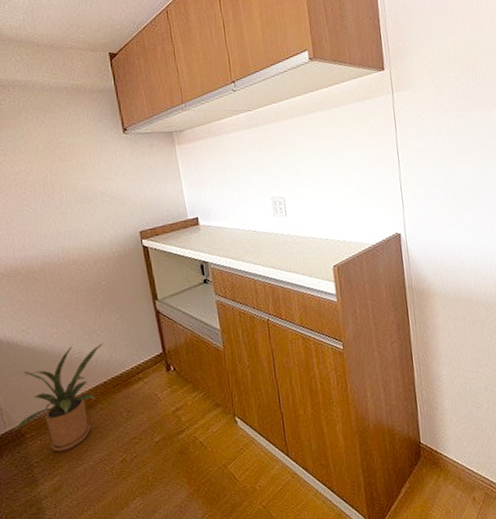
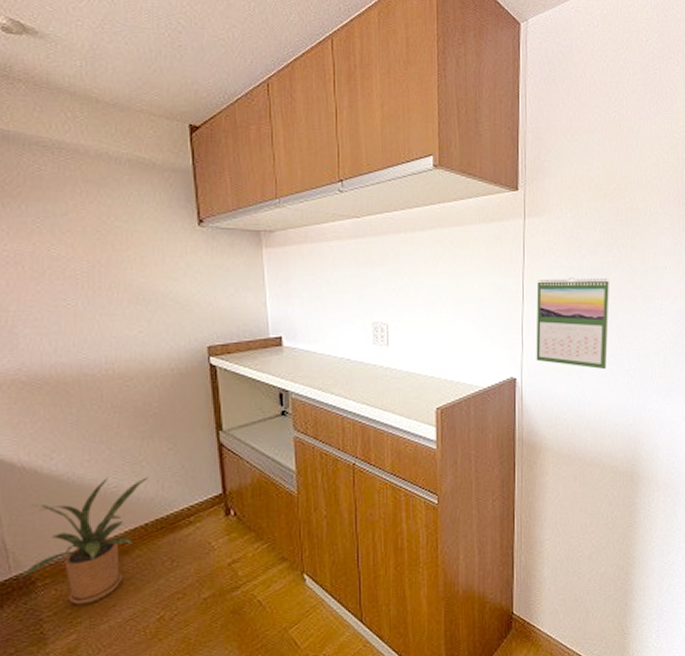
calendar: none [410,137,482,219] -> present [536,277,609,370]

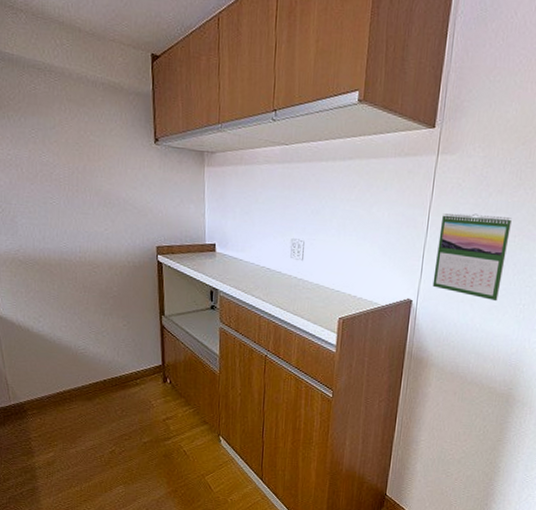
house plant: present [20,477,148,605] -> none [16,341,107,433]

